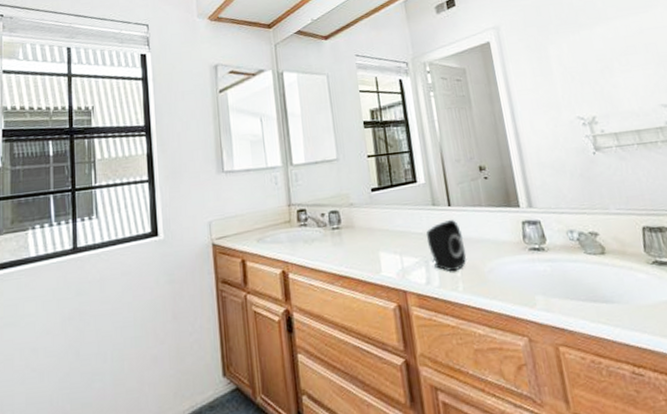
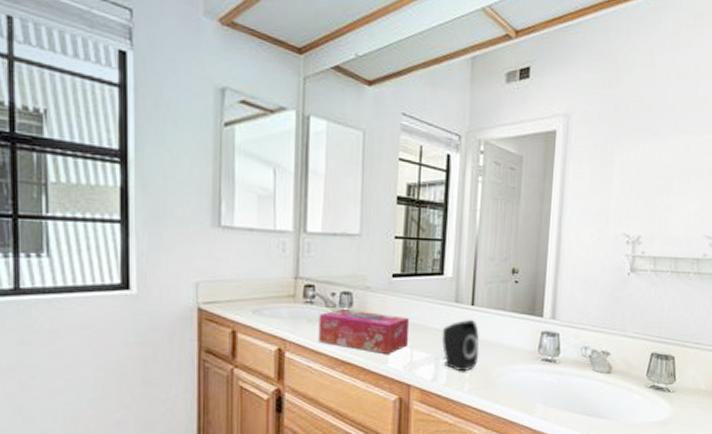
tissue box: none [313,226,397,264] -> present [318,309,410,354]

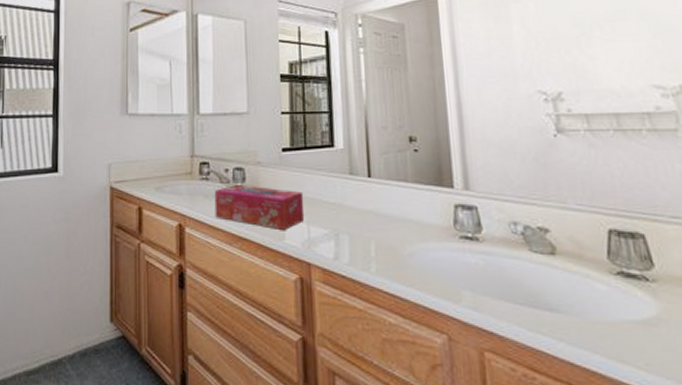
speaker: present [442,319,479,372] -> none [340,192,384,250]

